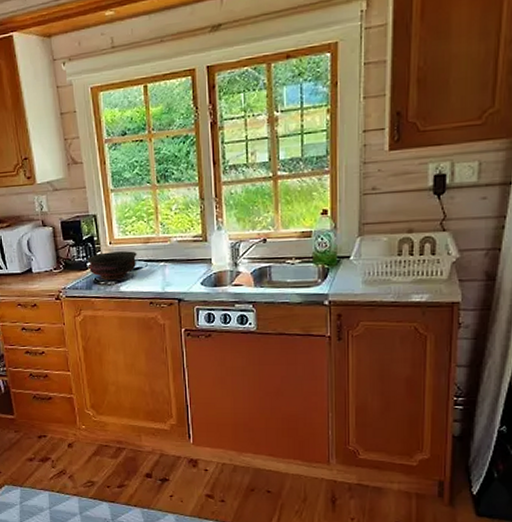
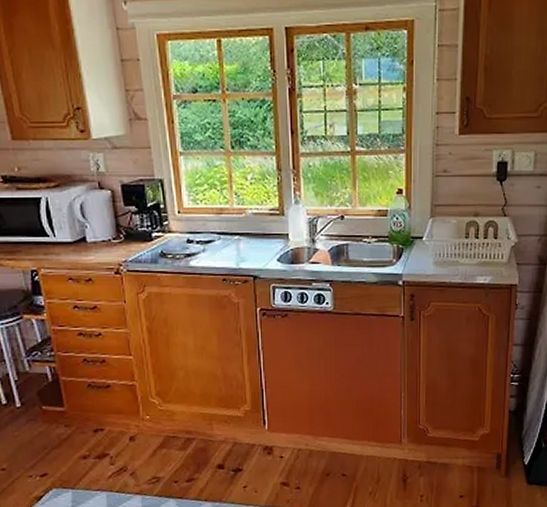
bowl: present [87,251,137,279] -> none [152,222,209,252]

